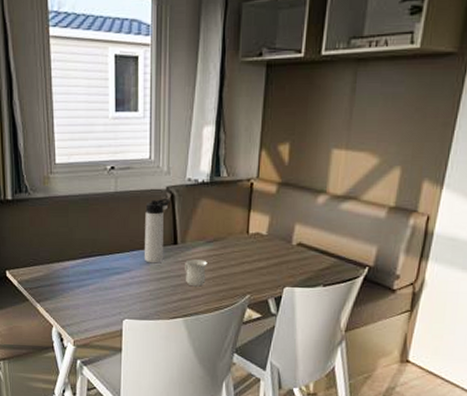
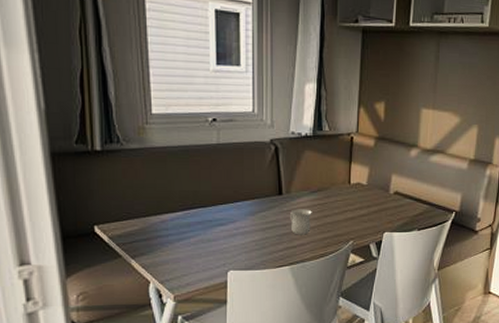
thermos bottle: present [145,198,170,264] -> none [249,150,274,214]

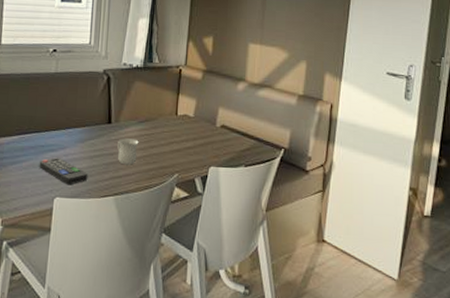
remote control: none [208,232,262,258] -> present [39,157,88,185]

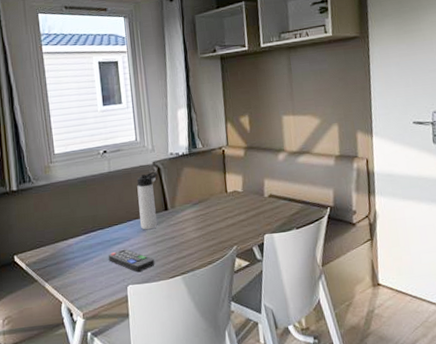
thermos bottle: none [79,80,107,142] -> present [137,171,158,230]
mug: present [117,138,139,165] -> none [177,220,197,246]

